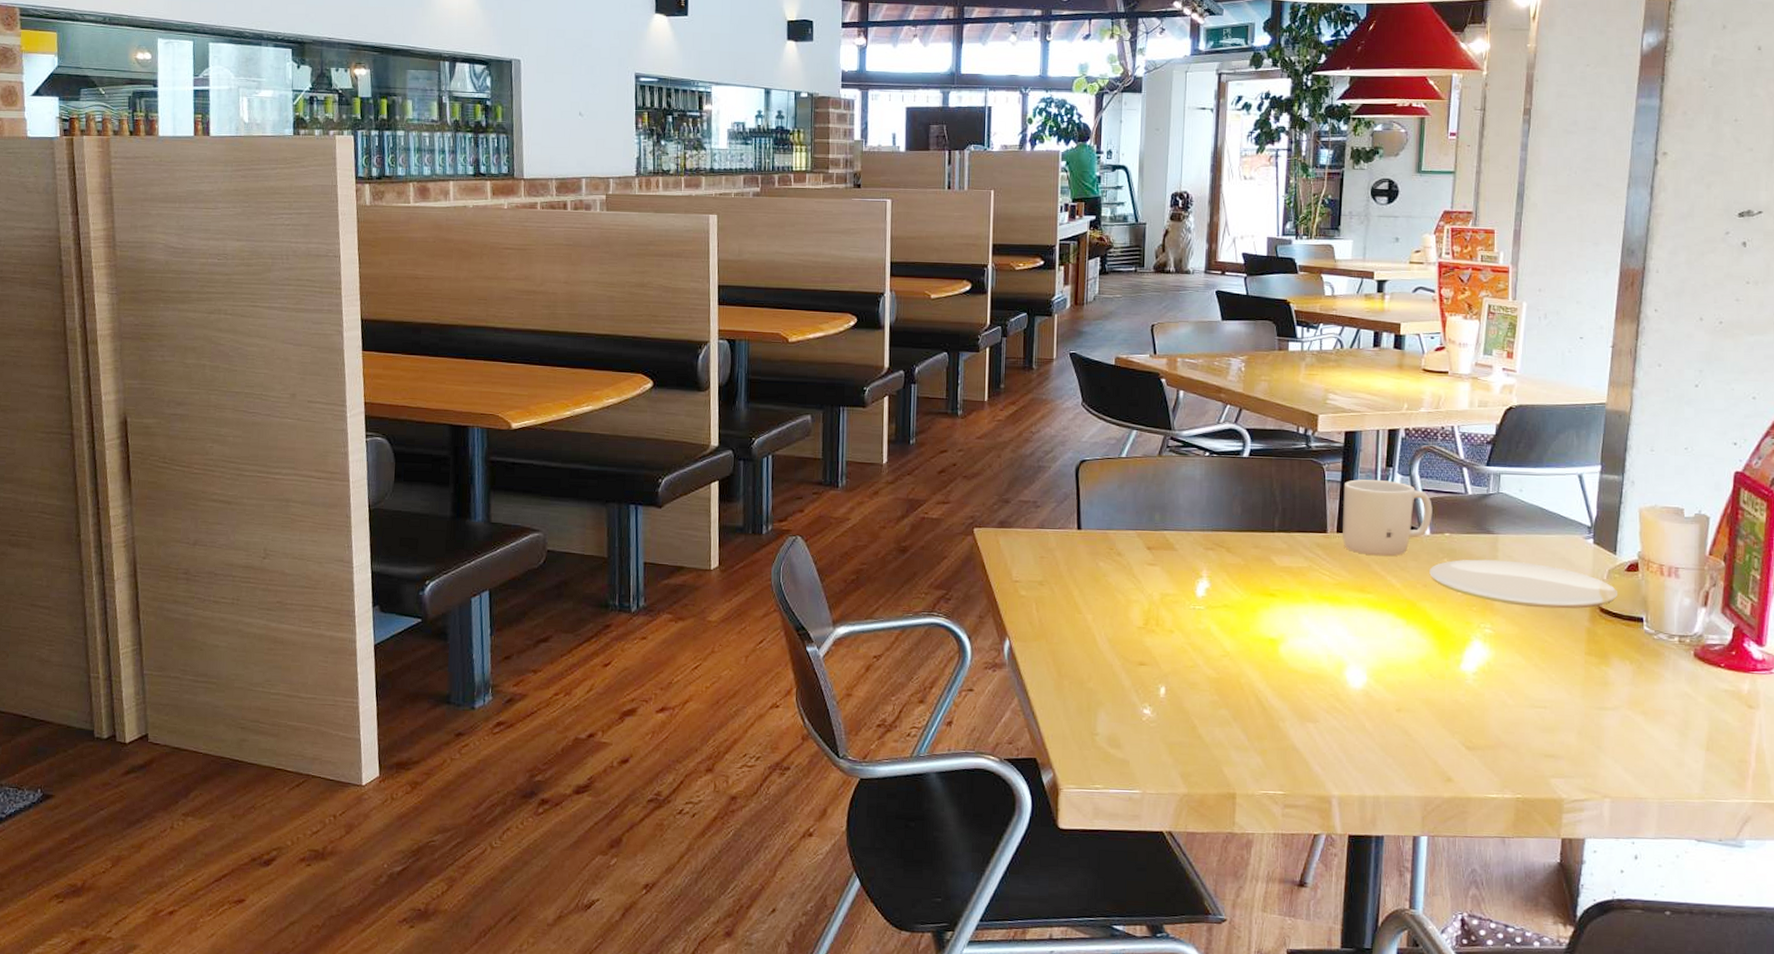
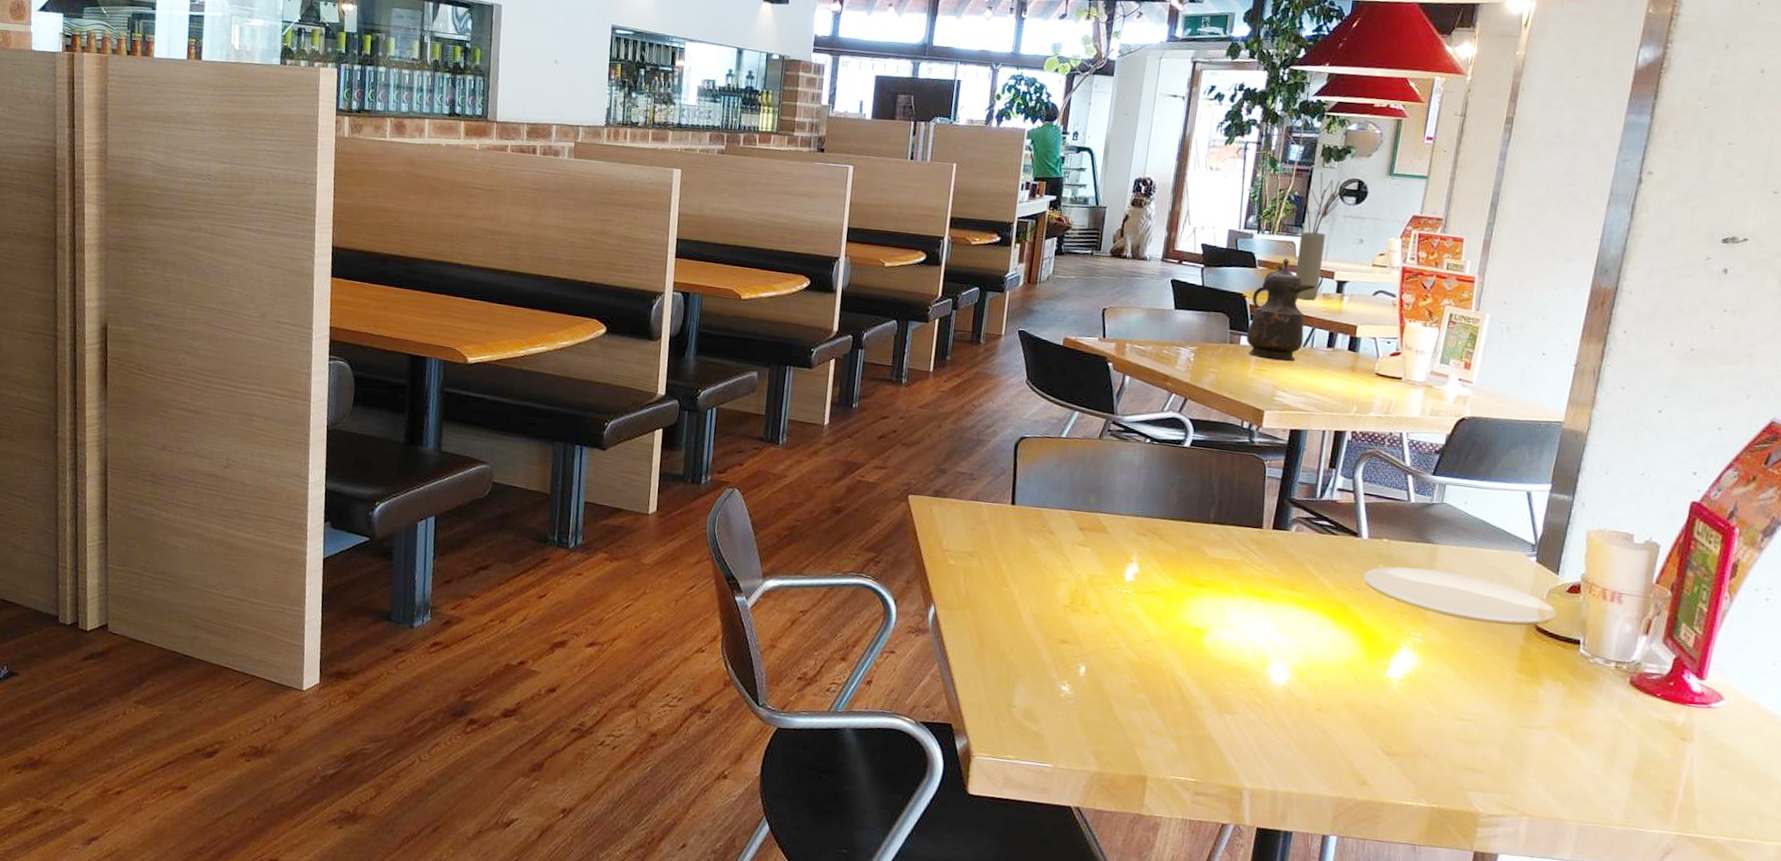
coffeepot: none [1294,261,1357,364] -> present [1246,258,1316,362]
vase: none [1333,173,1381,302] -> present [1295,171,1350,301]
mug: present [1343,479,1432,557] -> none [1278,478,1373,557]

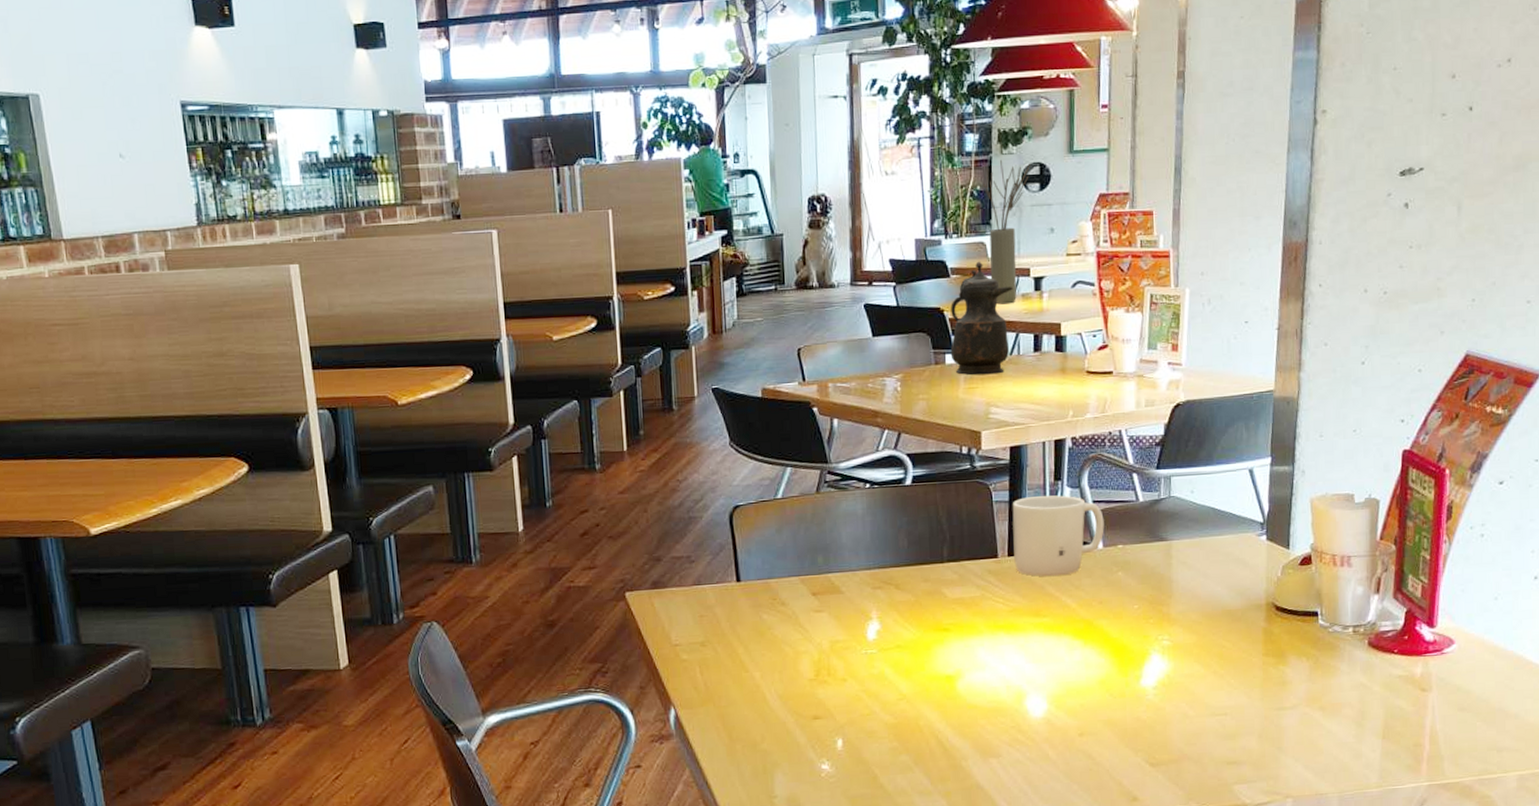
mug: none [1278,478,1373,557] -> present [1012,495,1104,577]
plate: present [1363,566,1557,626] -> none [1104,567,1293,613]

